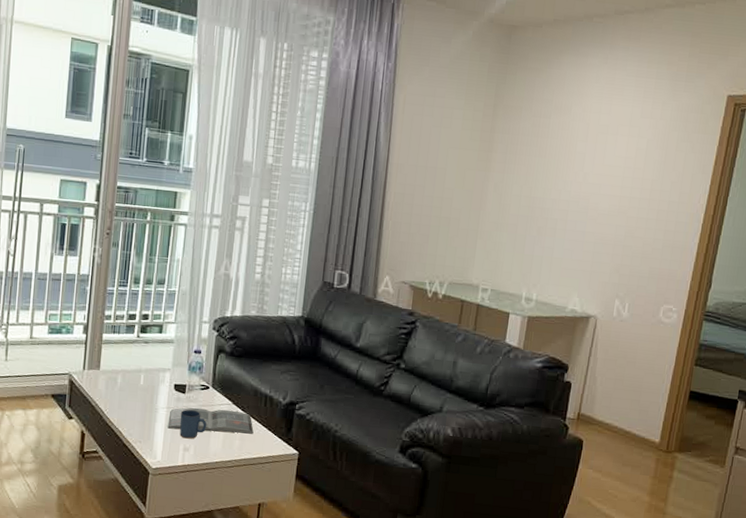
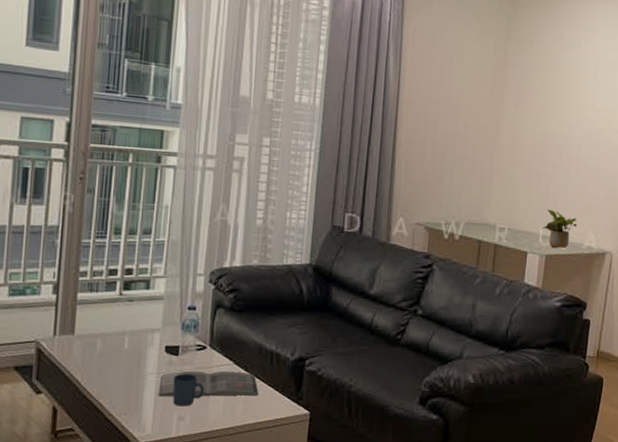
potted plant: none [524,271,562,311] -> present [541,209,578,249]

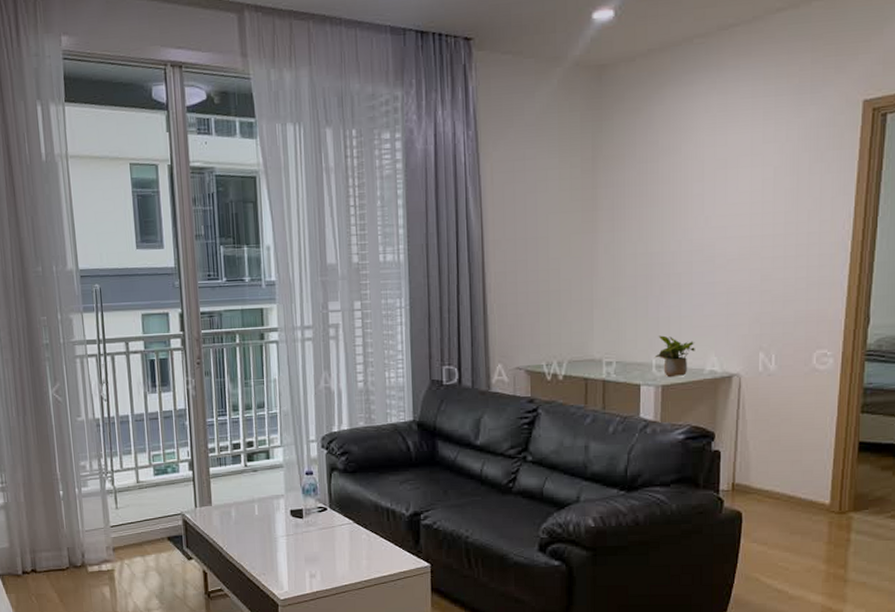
magazine: present [158,370,259,397] -> none [289,529,380,557]
mug: present [172,373,205,407] -> none [301,534,331,565]

